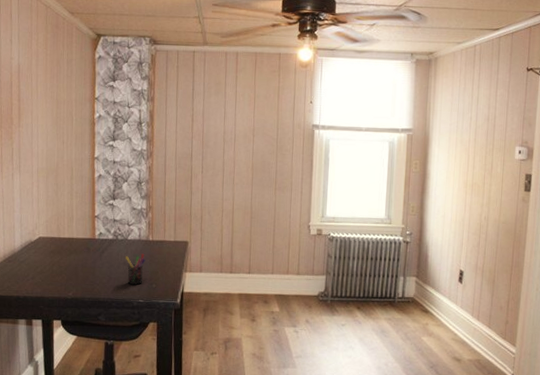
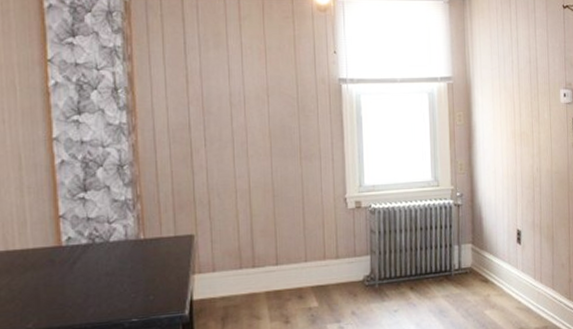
pen holder: present [126,253,145,285] -> none [108,257,137,301]

